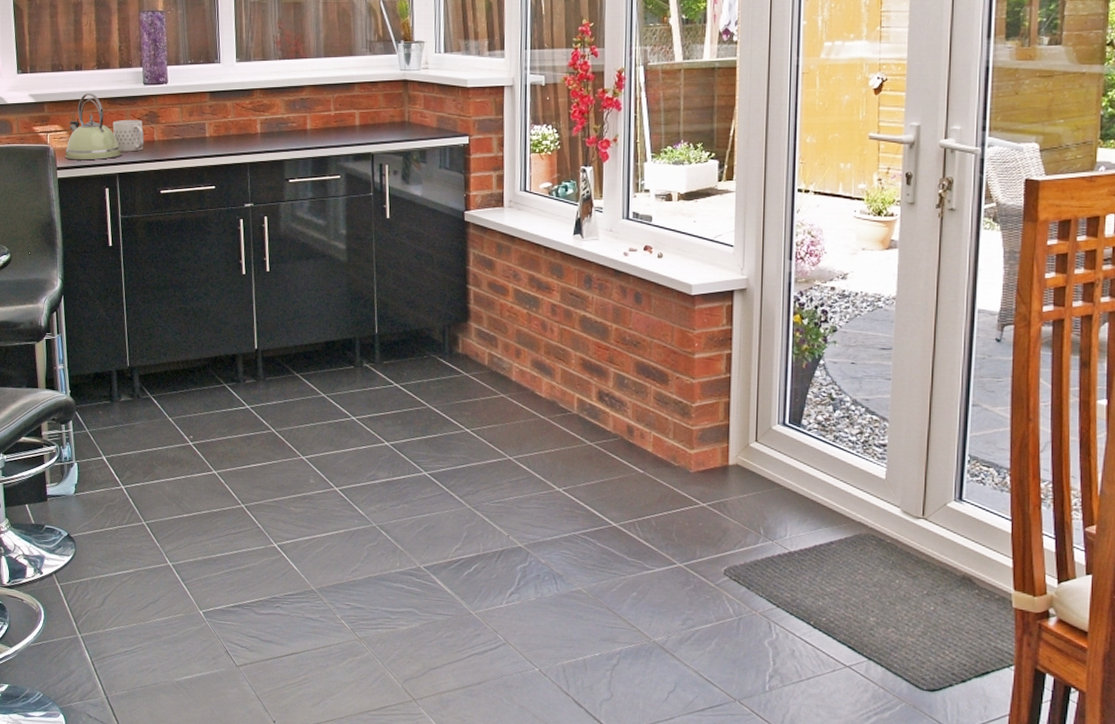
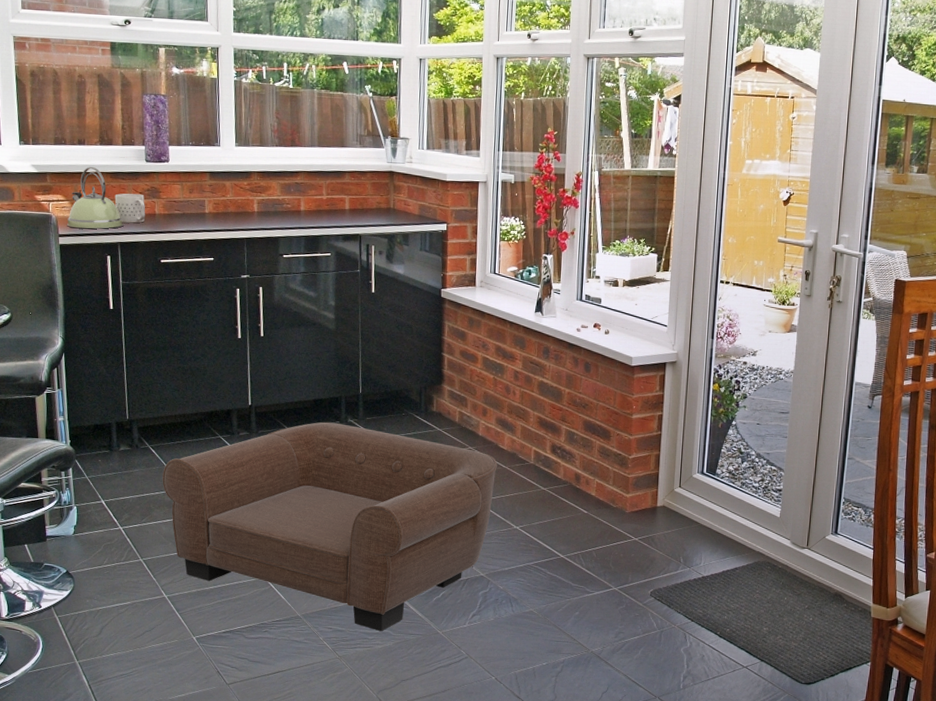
dog bed: none [165,367,534,610] -> present [162,422,497,631]

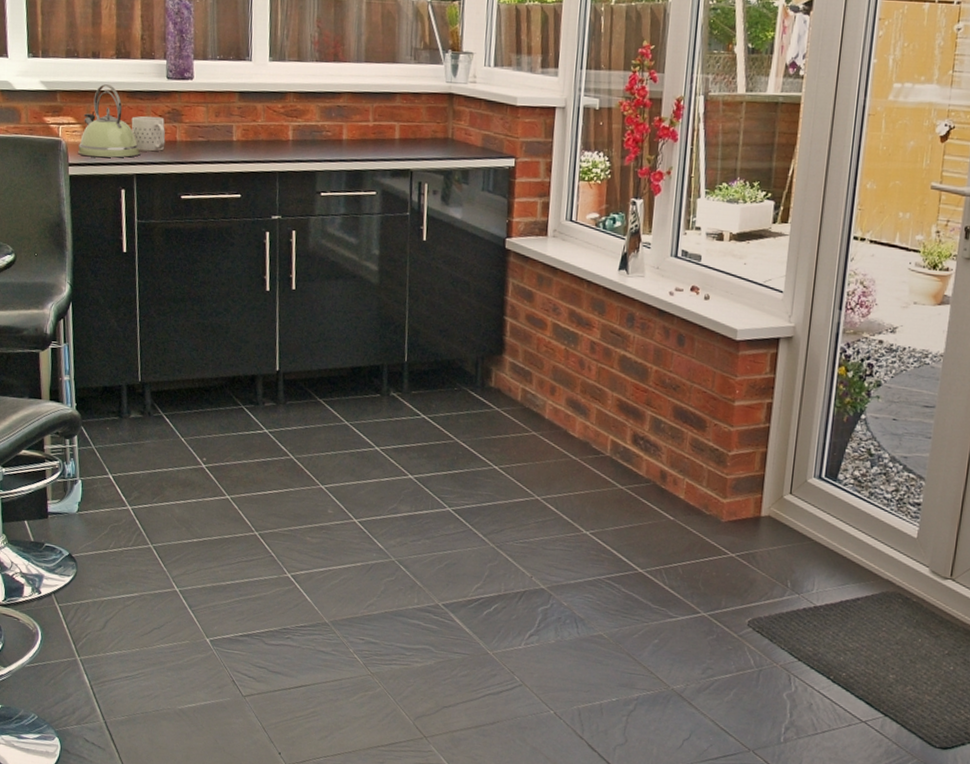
dog bed: present [162,422,497,631] -> none [176,394,566,647]

